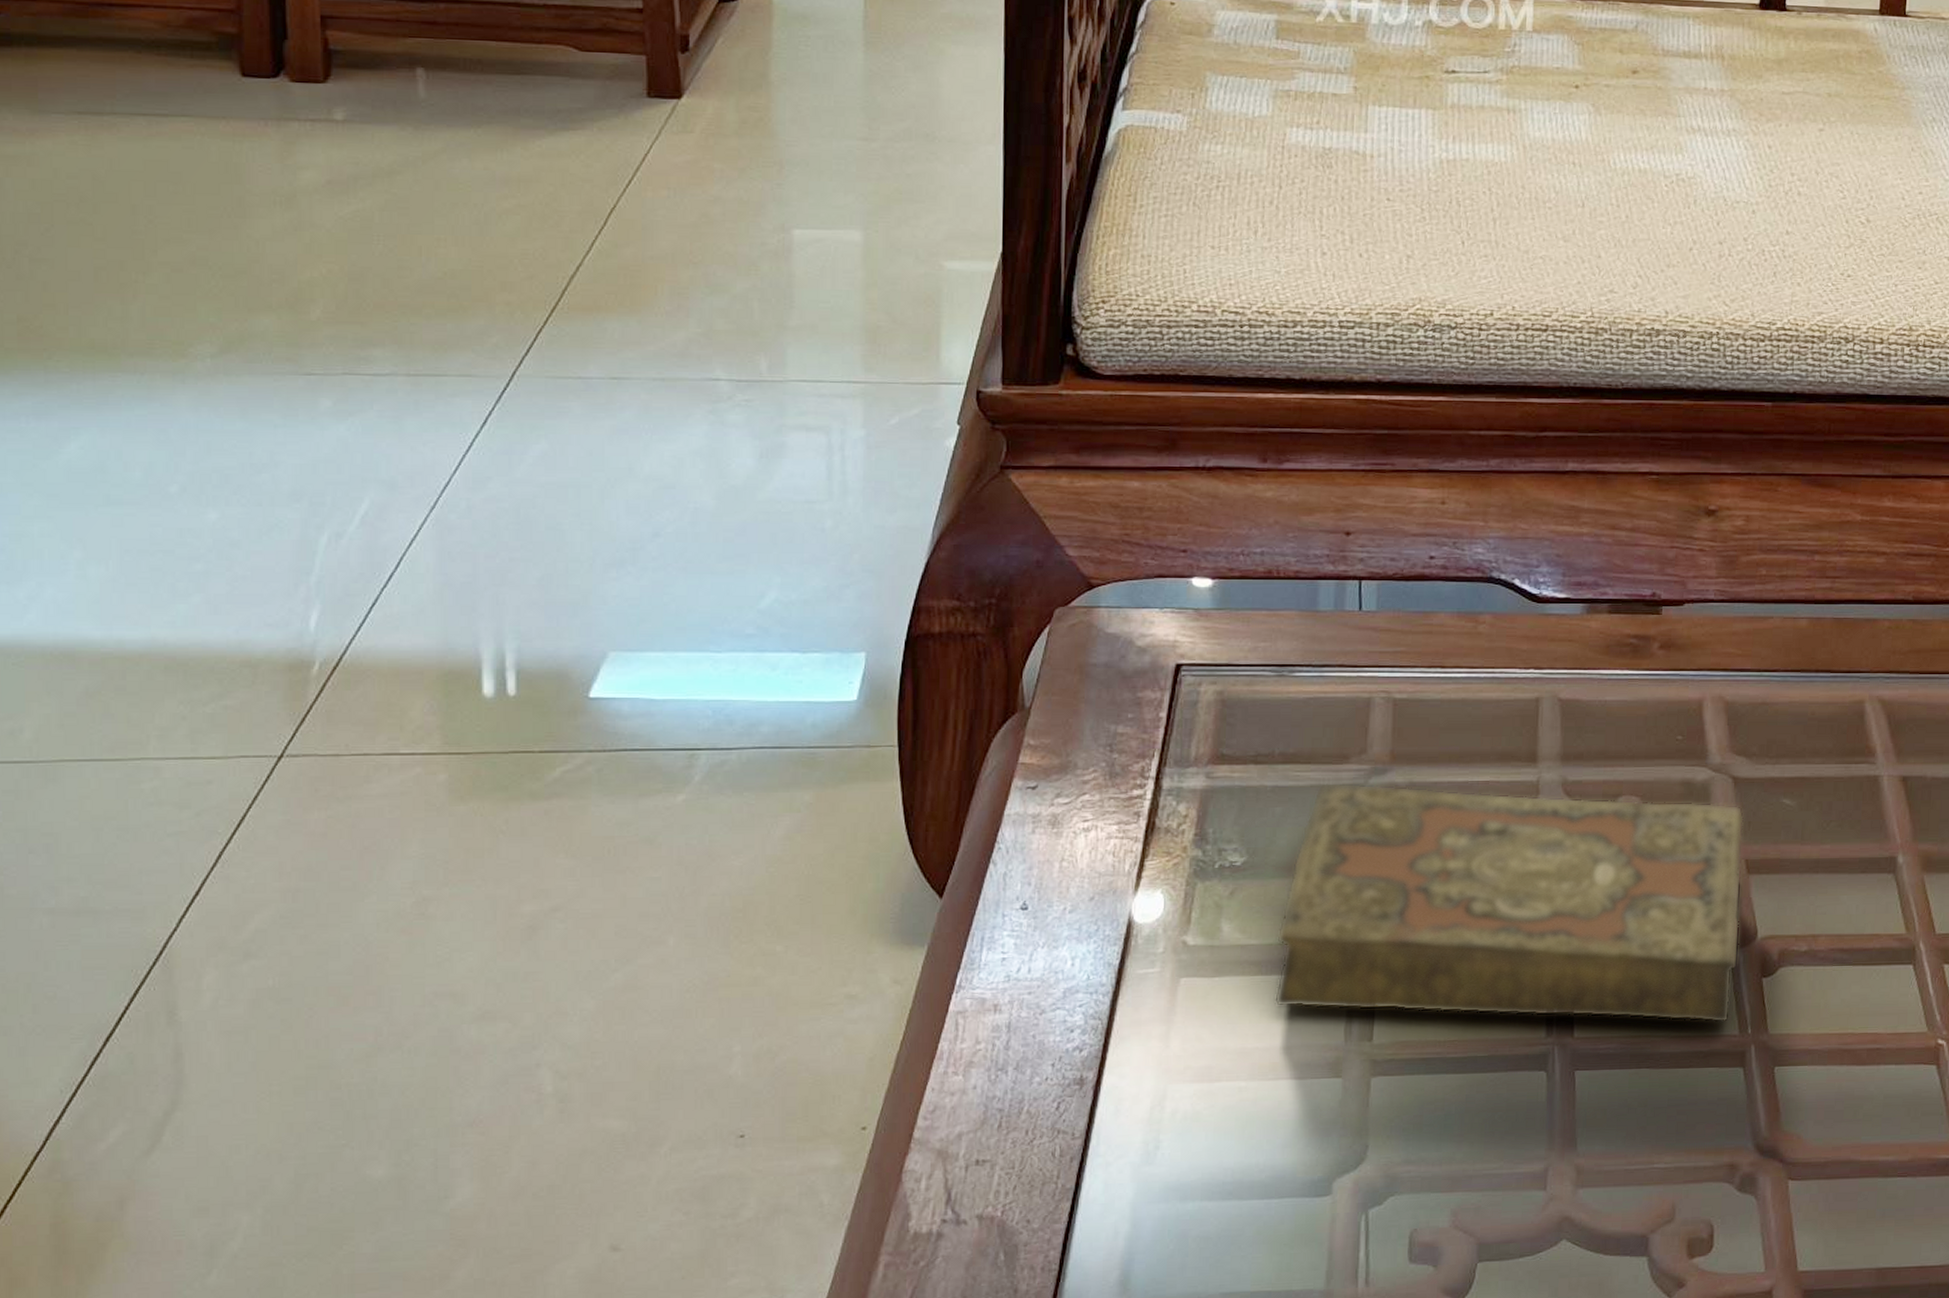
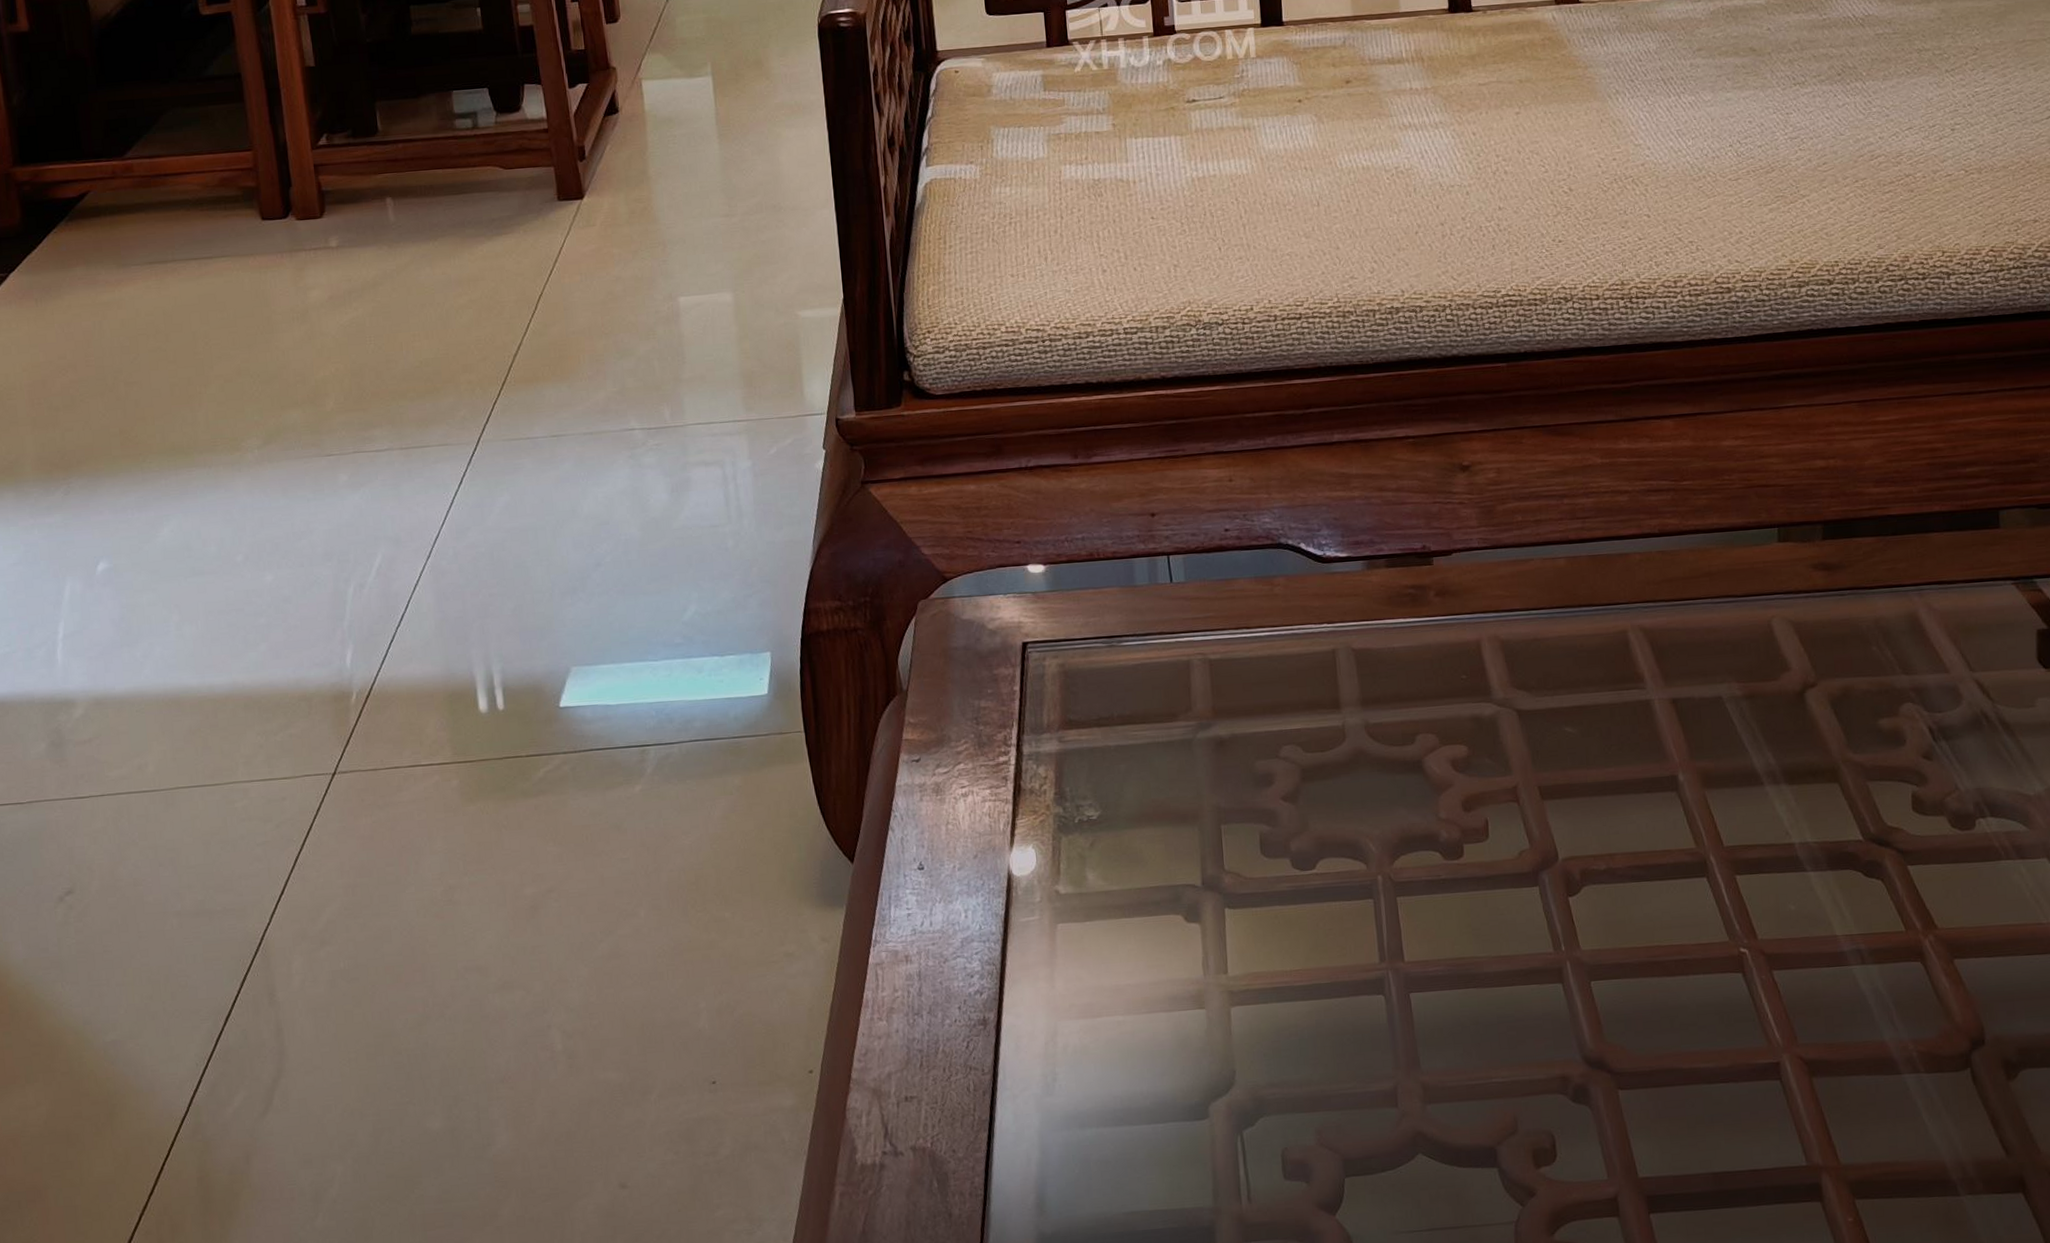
book: present [1273,782,1745,1023] -> none [1133,735,1545,946]

